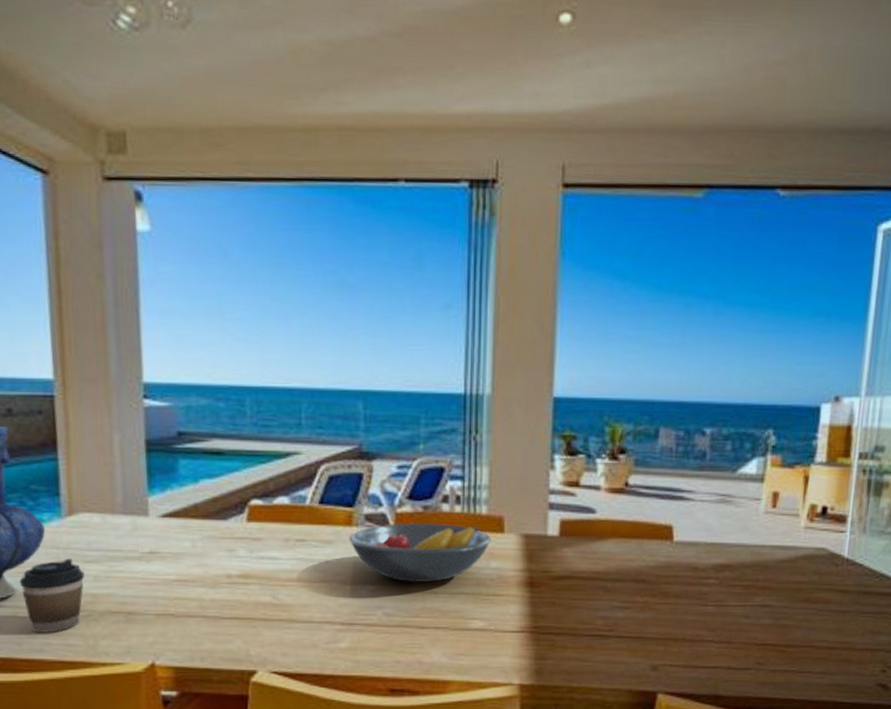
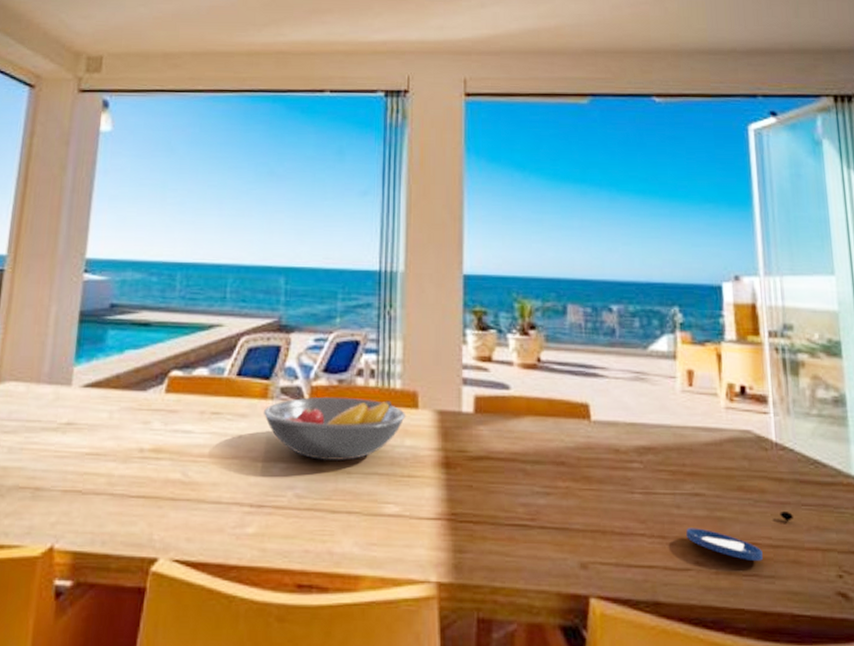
plate: none [751,619,851,660] -> present [686,512,793,561]

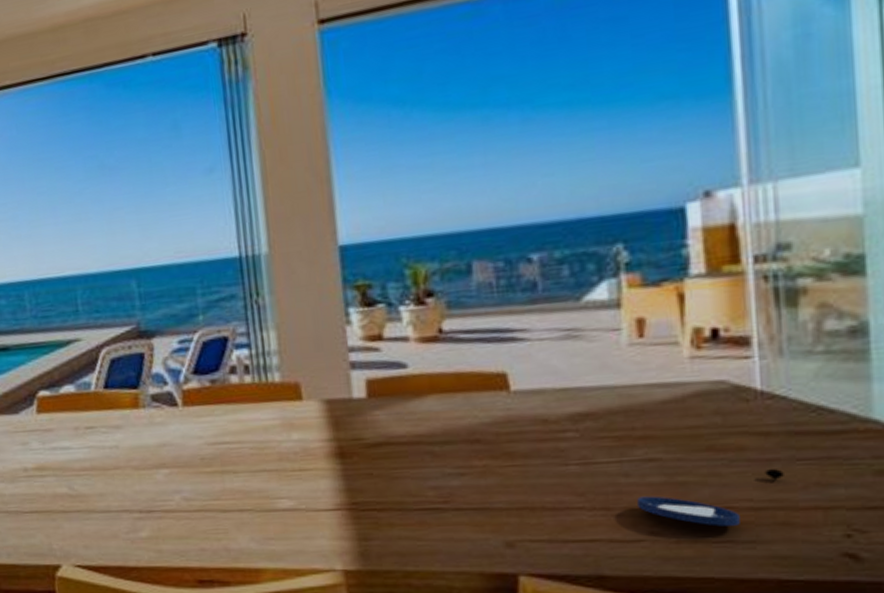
fruit bowl: present [263,396,405,462] -> none [136,395,289,463]

